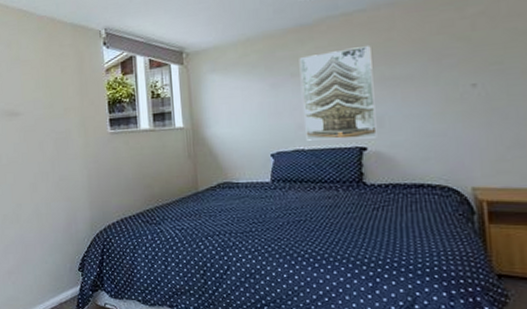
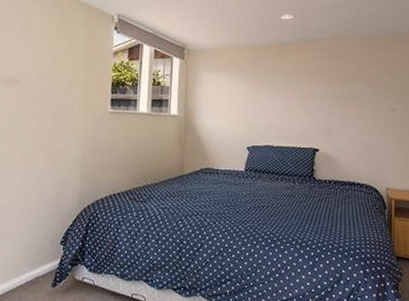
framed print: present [299,46,377,141] -> none [275,67,329,142]

